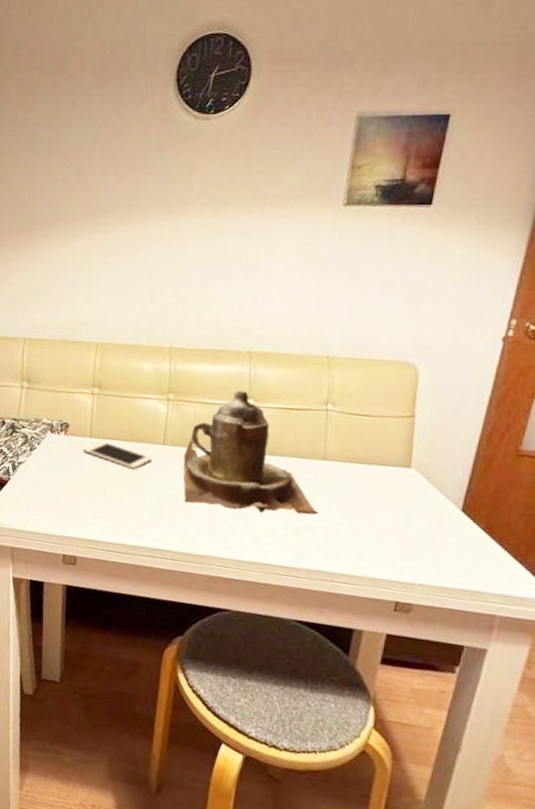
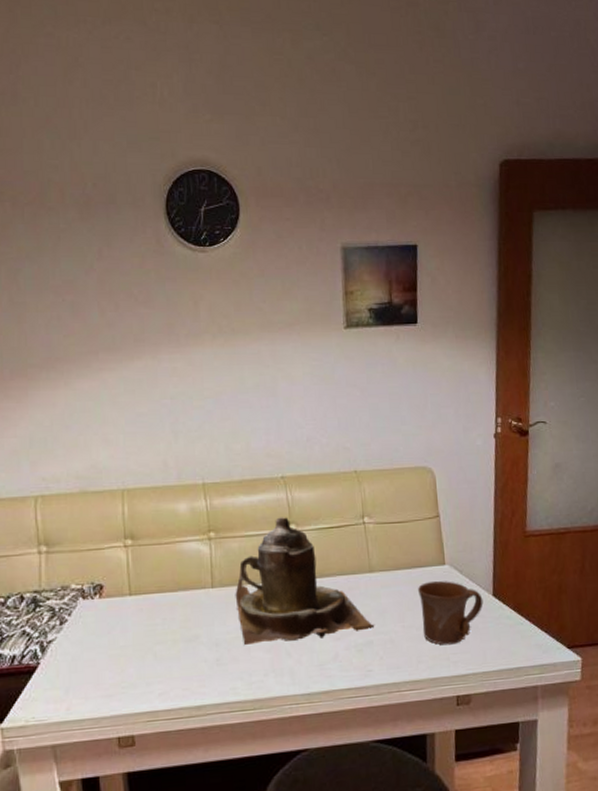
cell phone: present [83,441,152,470] -> none [123,597,202,622]
mug: none [370,481,449,551] -> present [418,581,483,645]

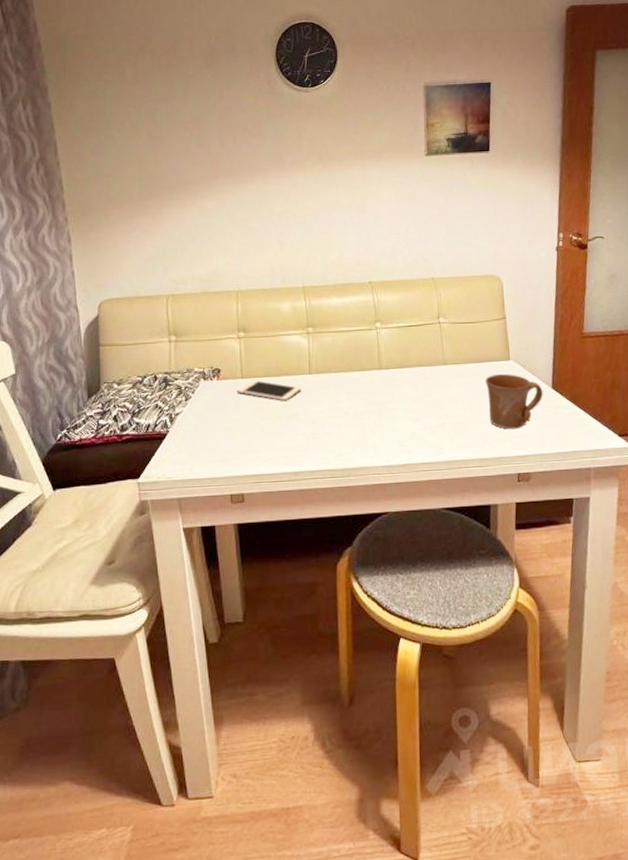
cell phone: none [123,597,202,622] -> present [236,380,301,401]
teapot: present [235,517,375,645] -> none [328,316,447,422]

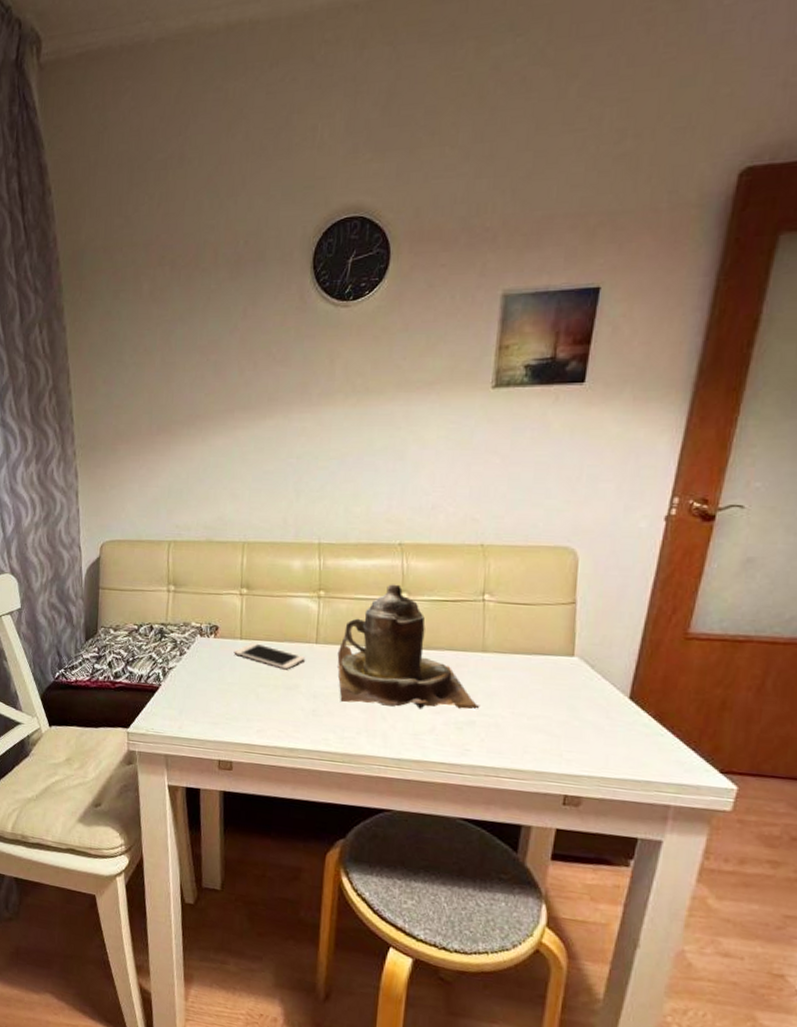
teapot: none [328,316,447,422] -> present [337,584,480,709]
mug: present [486,374,543,430] -> none [534,671,616,742]

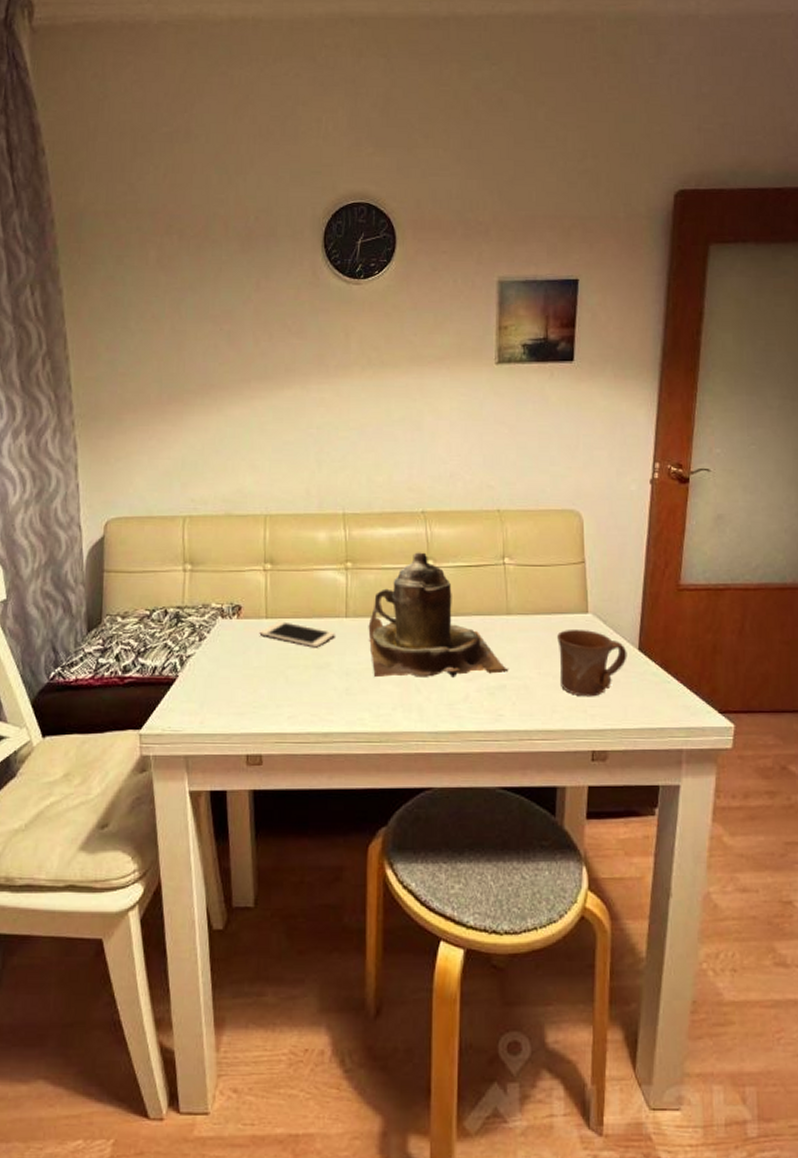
mug: none [534,671,616,742] -> present [557,630,627,697]

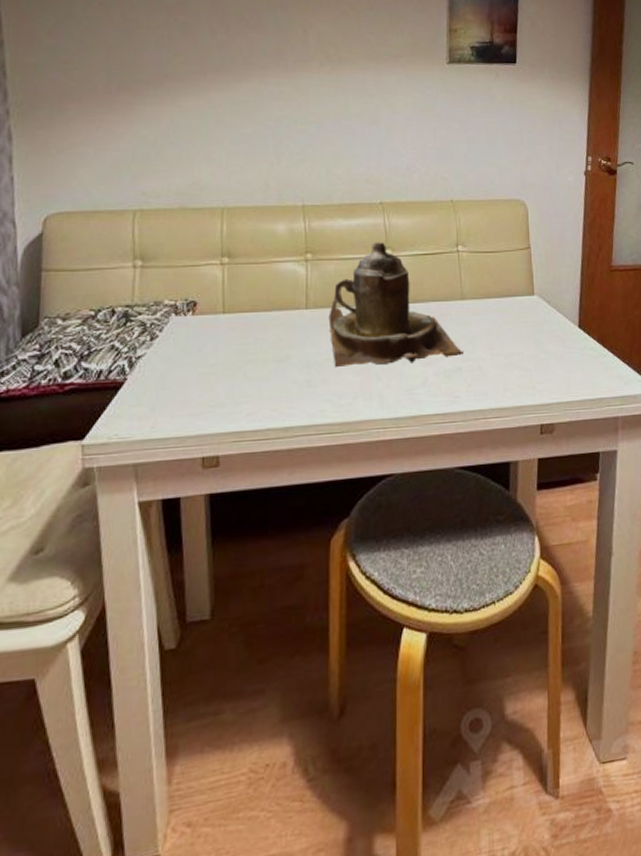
cell phone: present [259,621,335,648] -> none [216,316,295,341]
mug: present [557,630,627,697] -> none [507,311,569,374]

